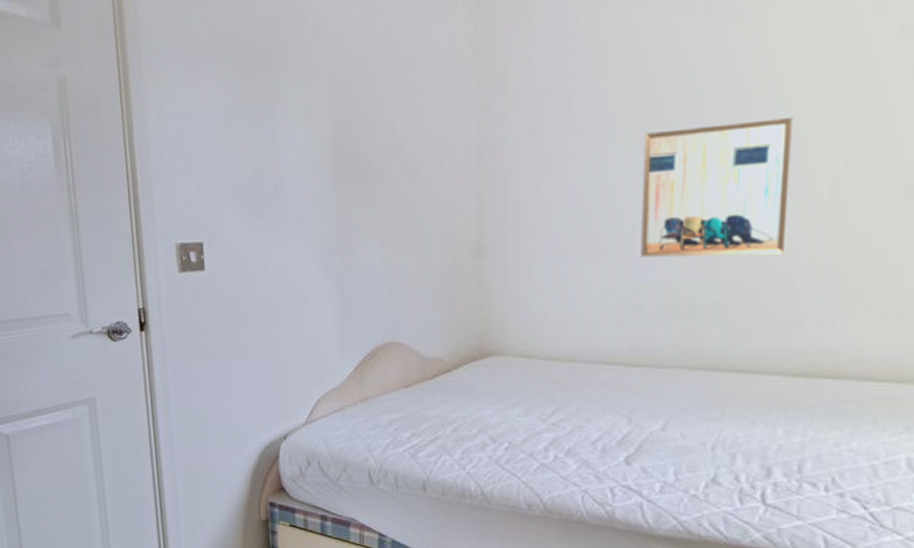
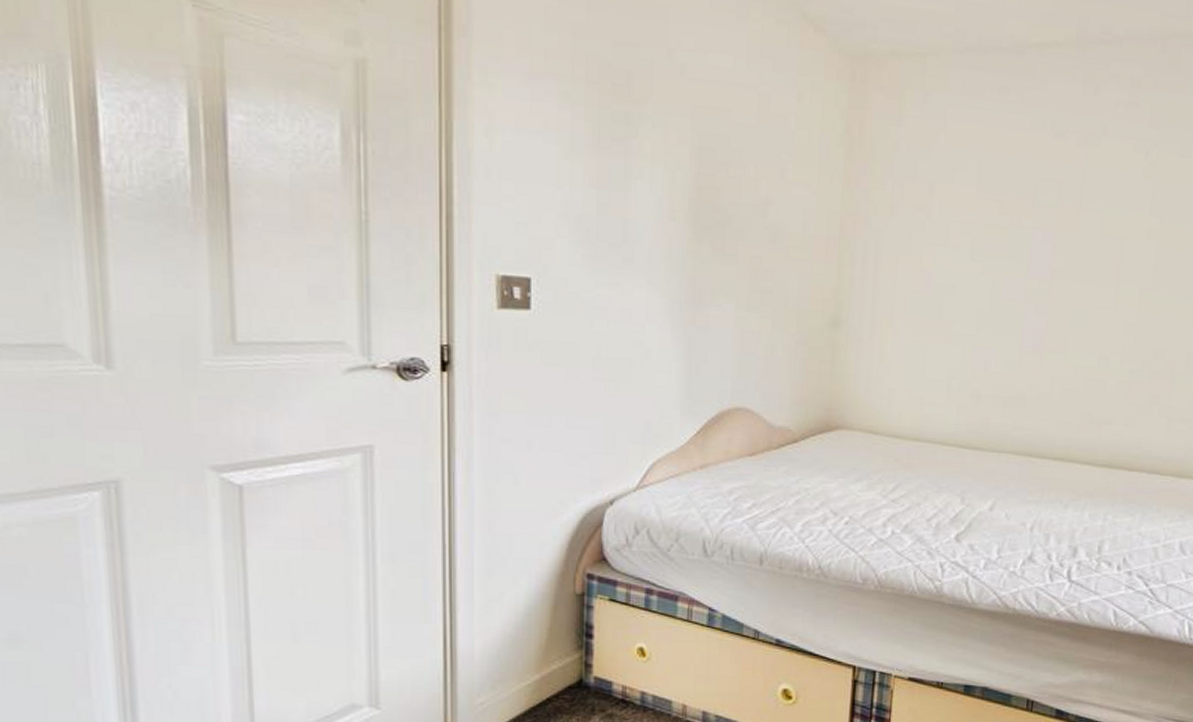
wall art: present [640,118,793,258] -> none [983,231,1115,357]

